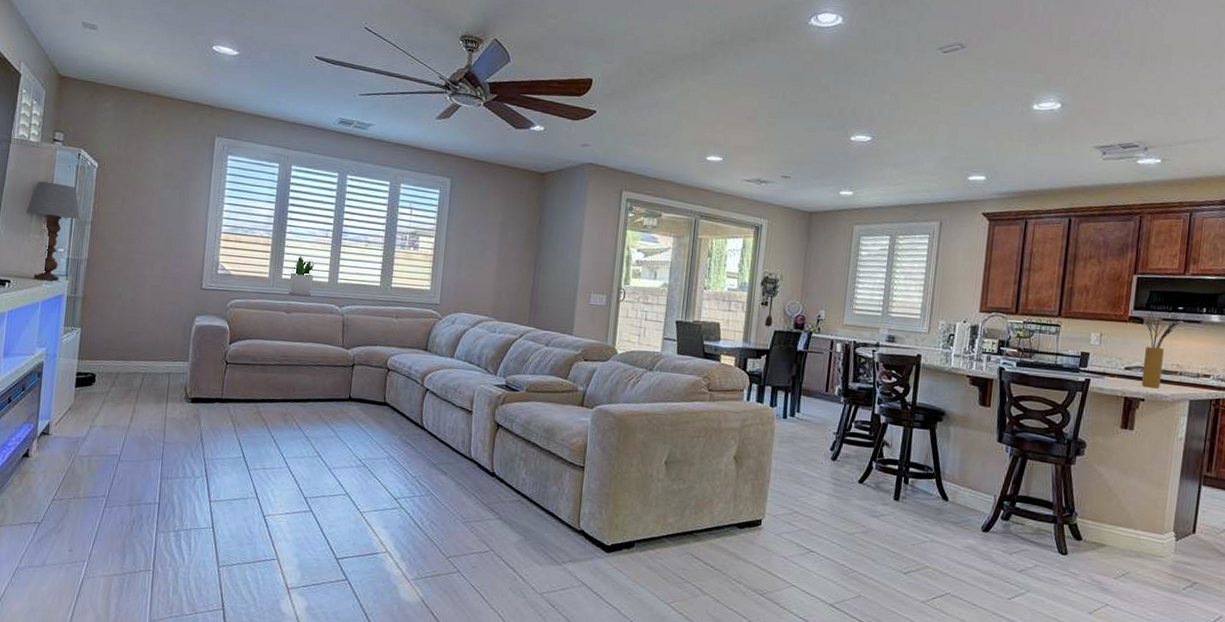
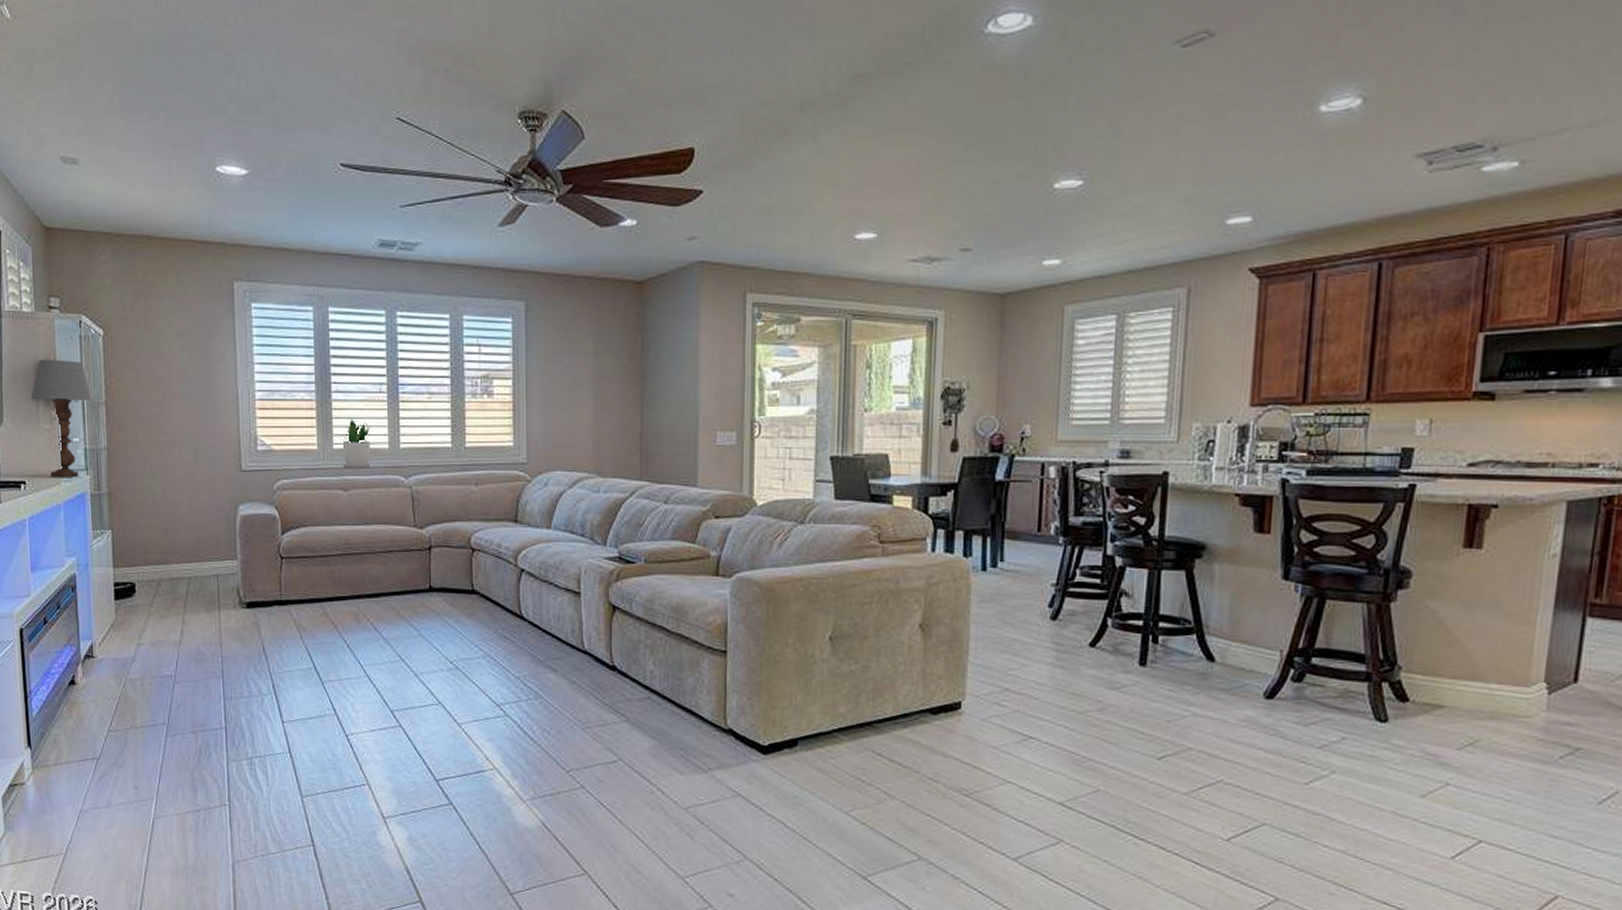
vase: present [1141,312,1184,389] -> none [1492,382,1558,489]

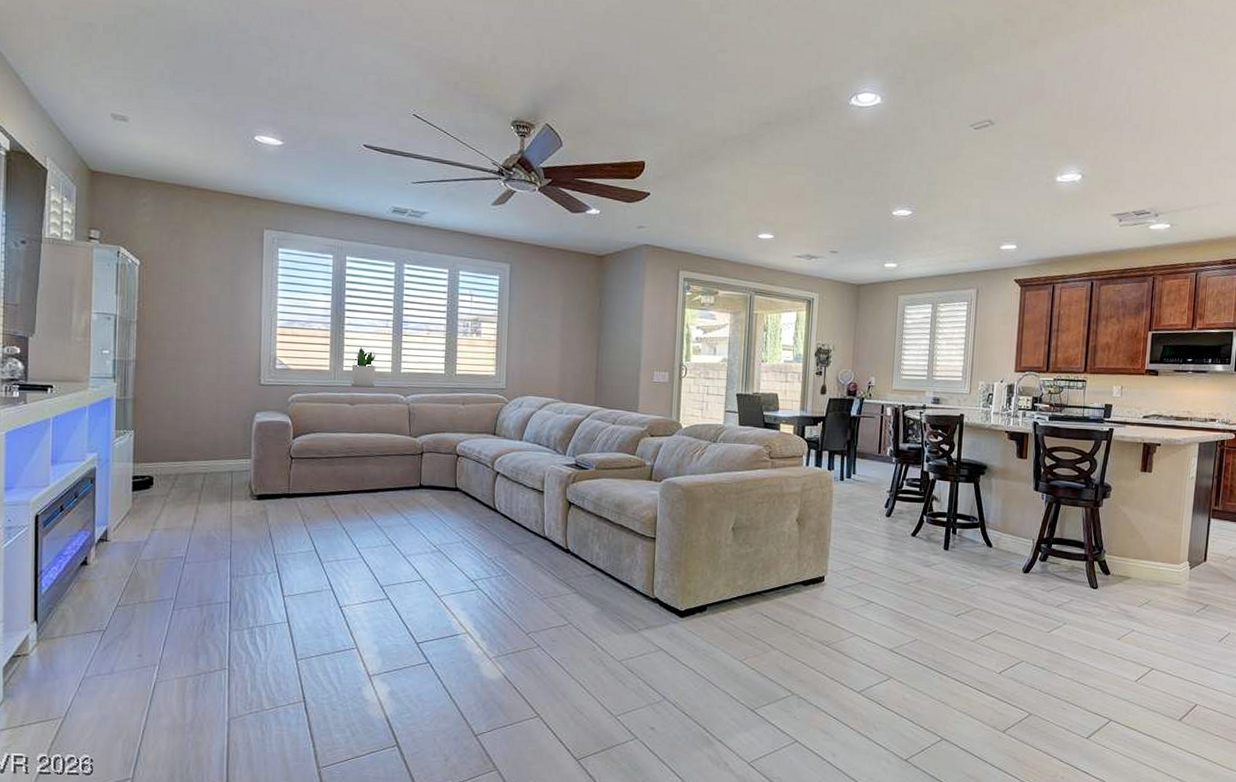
table lamp: present [31,359,93,478] -> none [65,281,125,385]

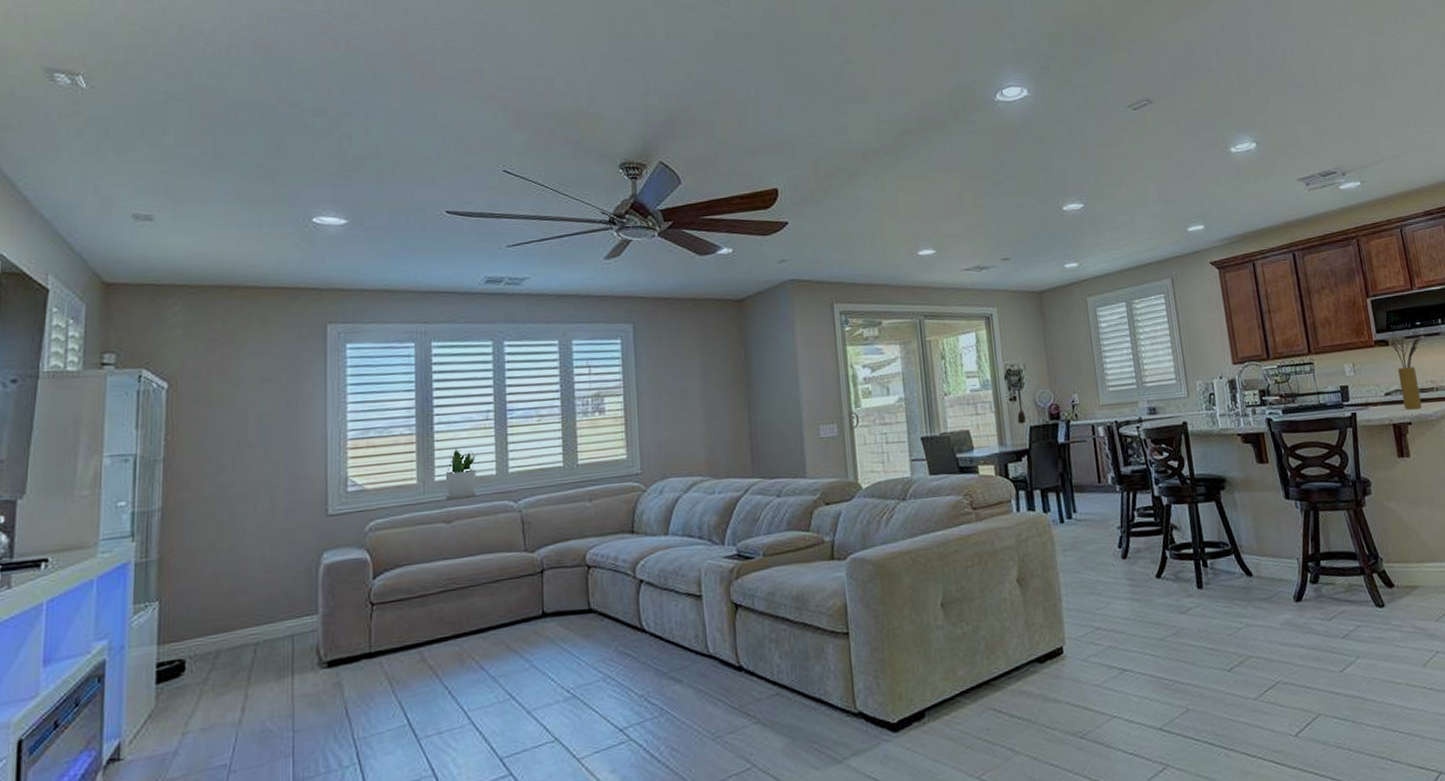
vase: none [1157,364,1193,434] -> present [1389,331,1424,410]

